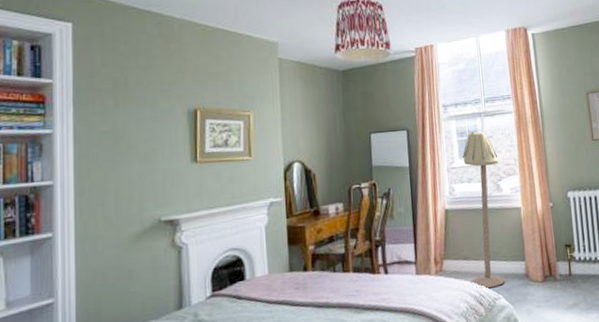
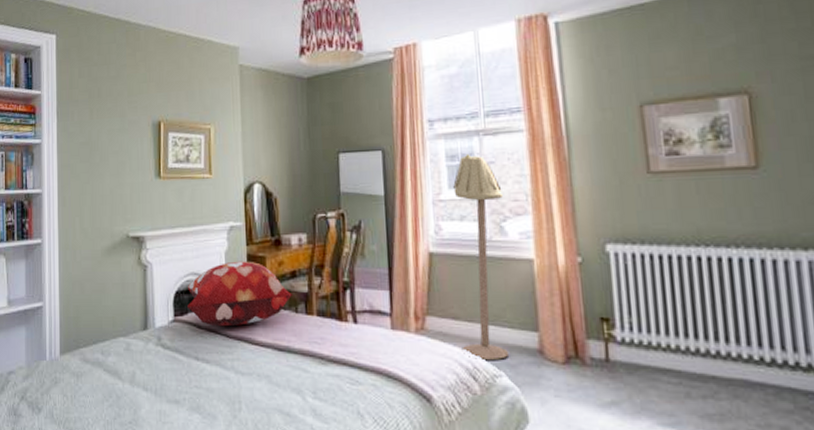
decorative pillow: none [226,232,331,295] -> present [187,261,293,327]

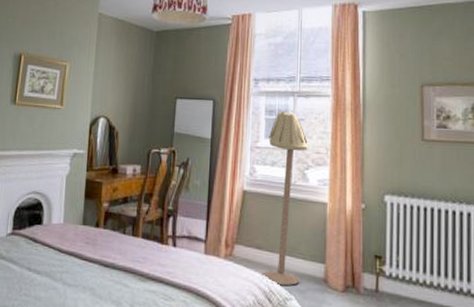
decorative pillow: present [187,261,293,327] -> none [26,184,123,242]

